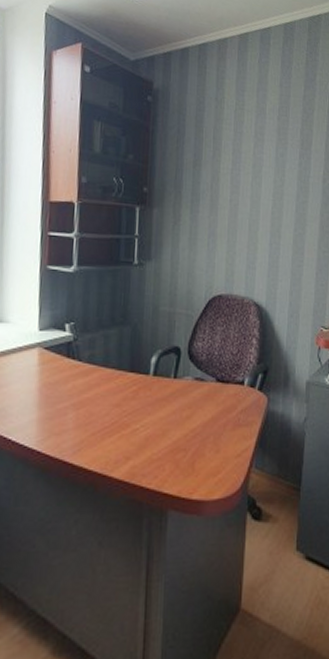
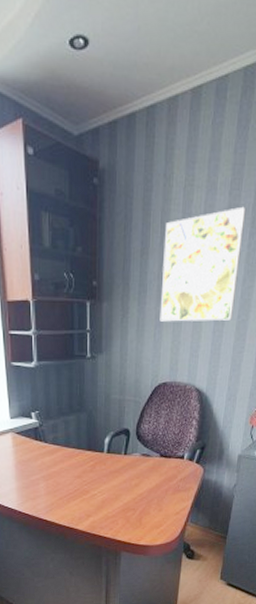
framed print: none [213,130,295,234] -> present [160,206,246,322]

